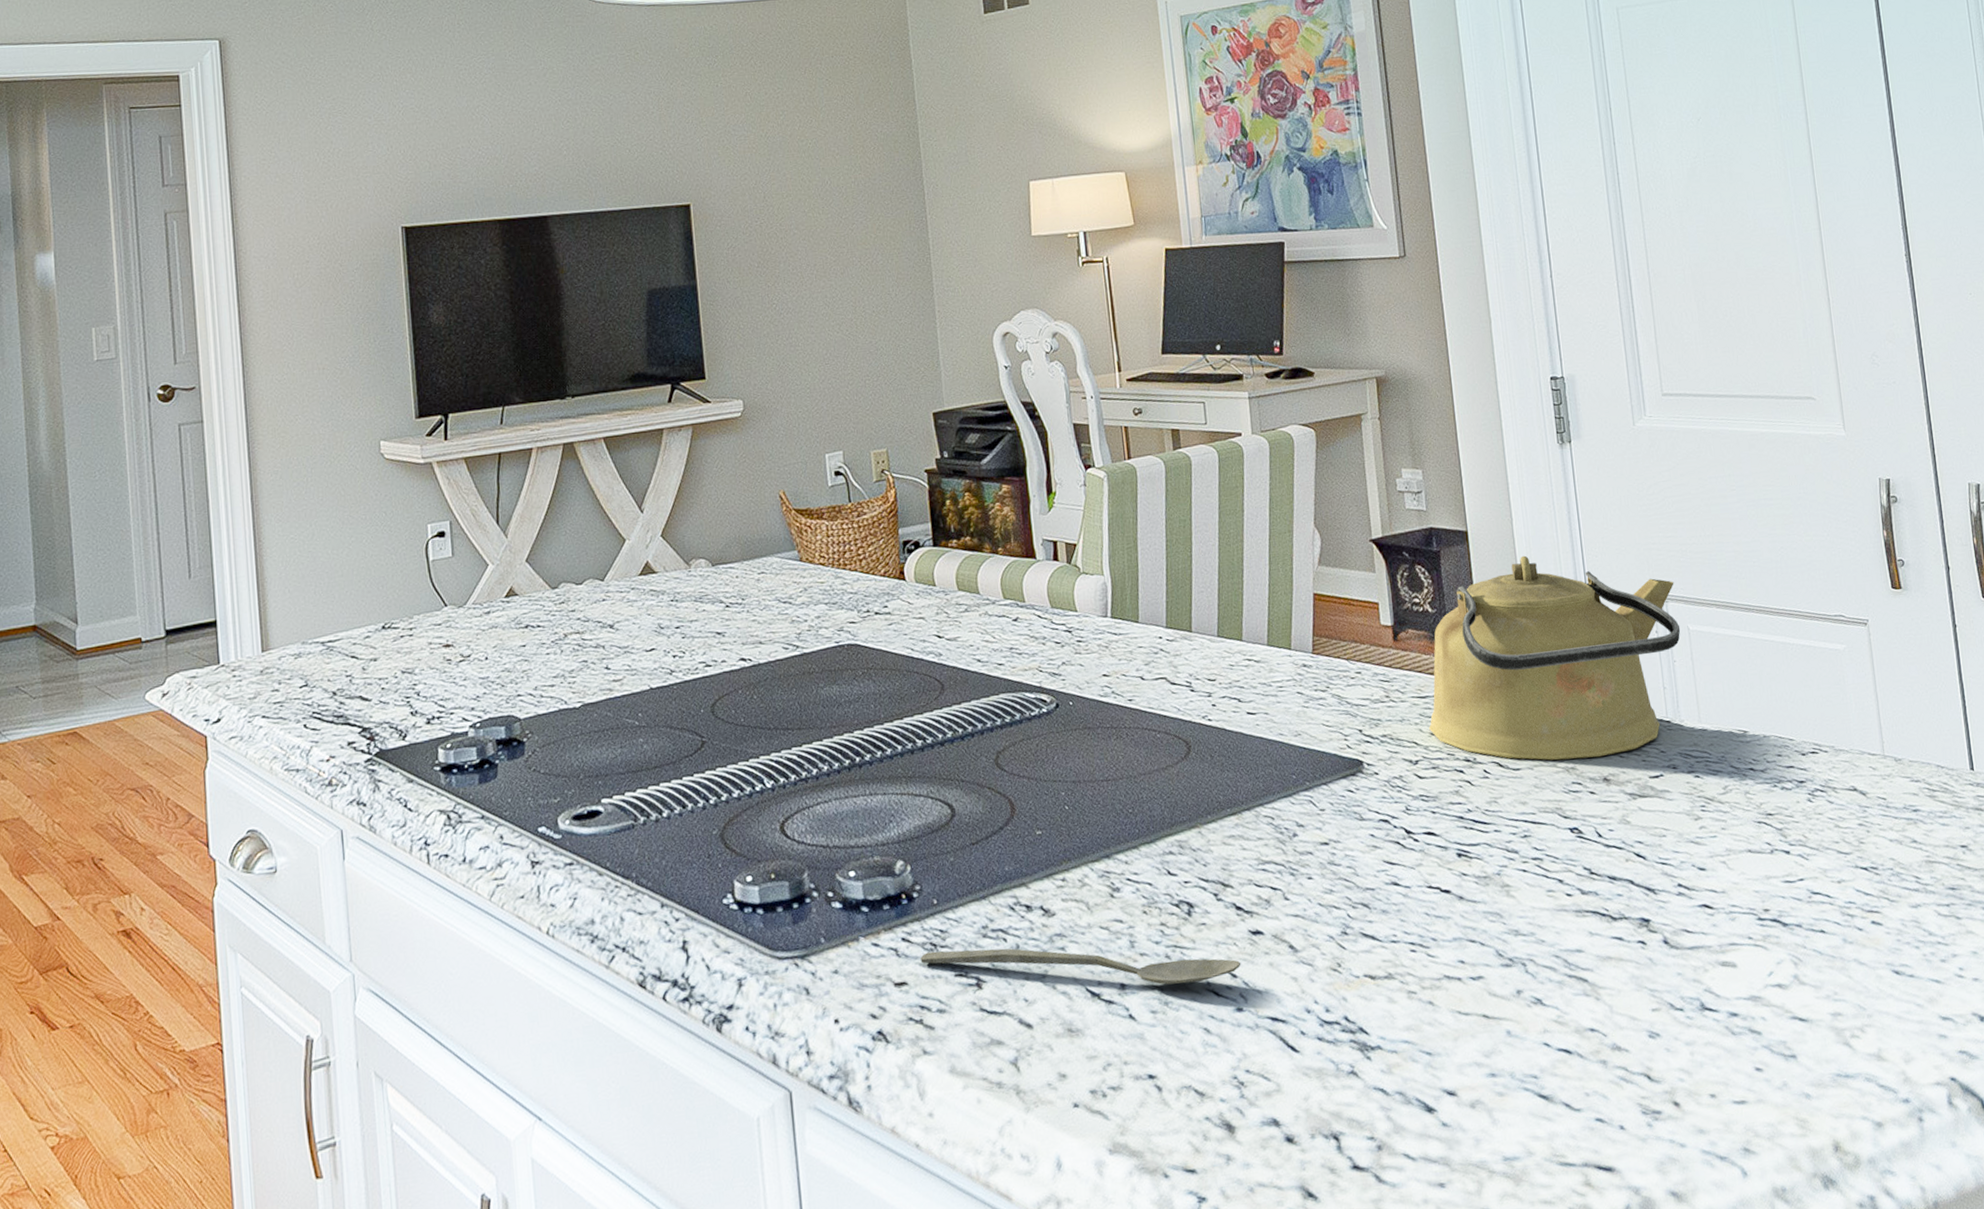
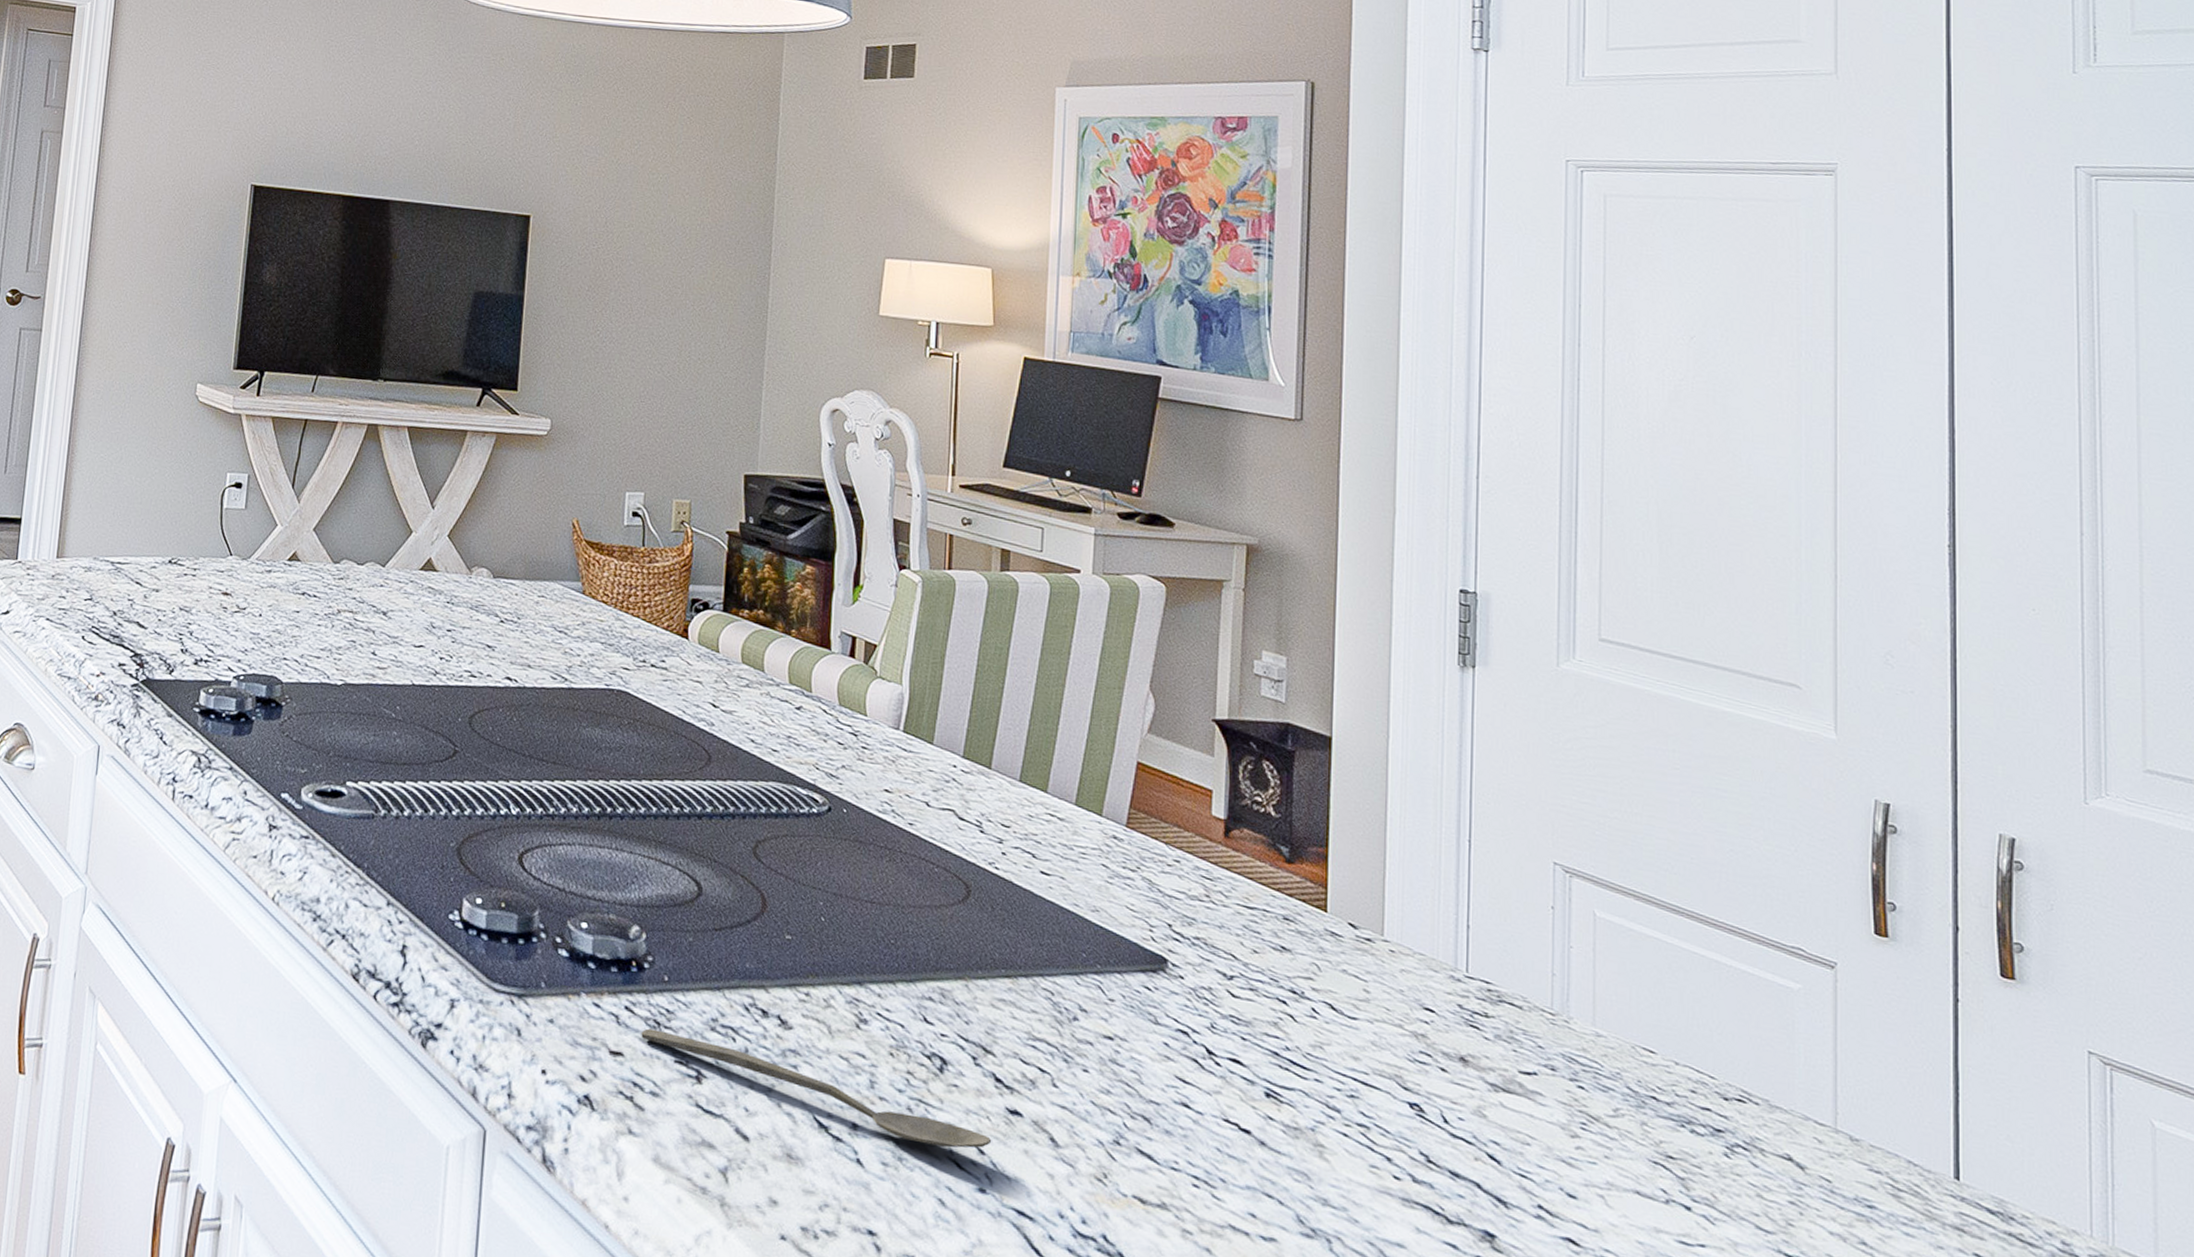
kettle: present [1429,555,1681,761] -> none [1252,780,1584,1035]

